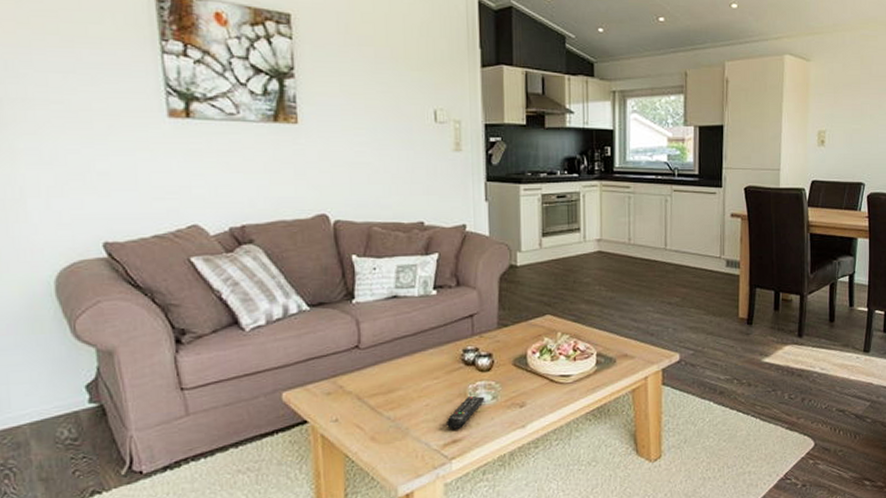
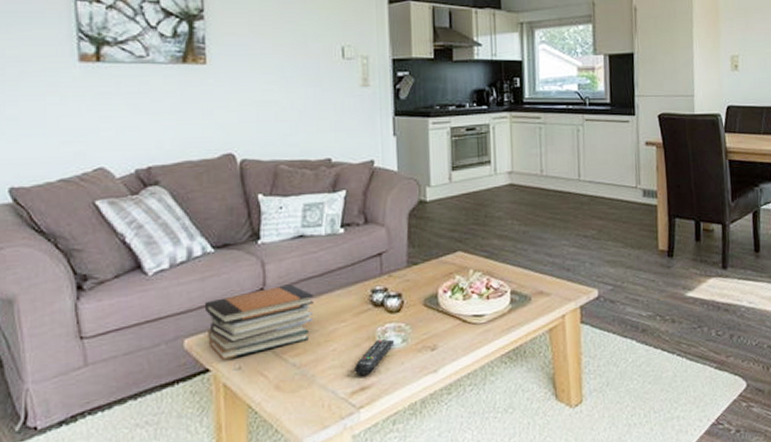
book stack: none [301,342,408,412] -> present [204,284,314,360]

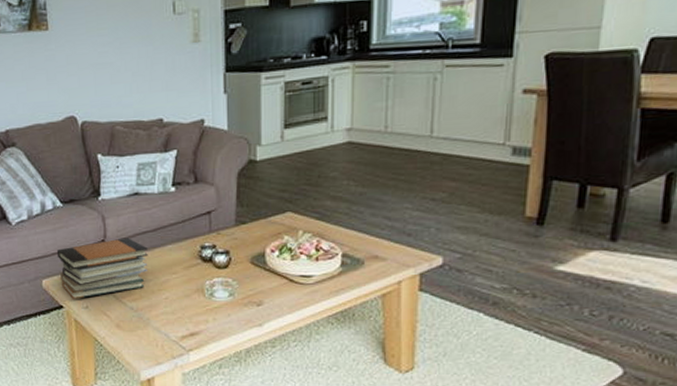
remote control: present [355,339,395,376] -> none [185,292,222,323]

